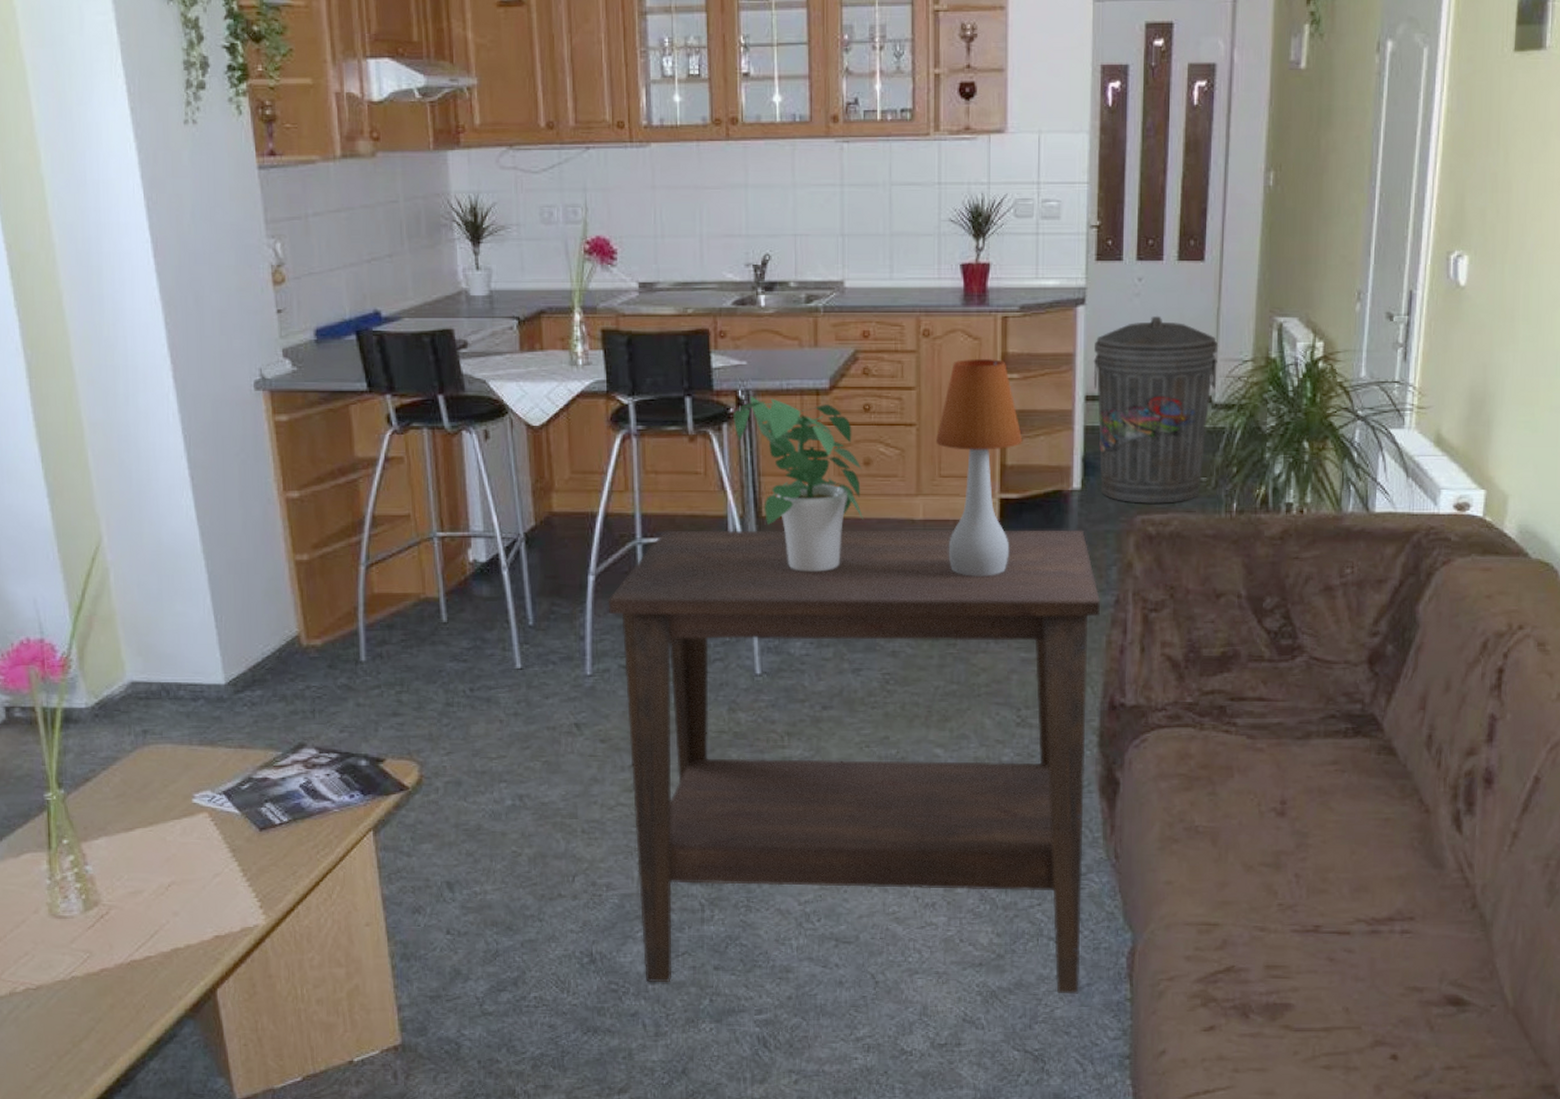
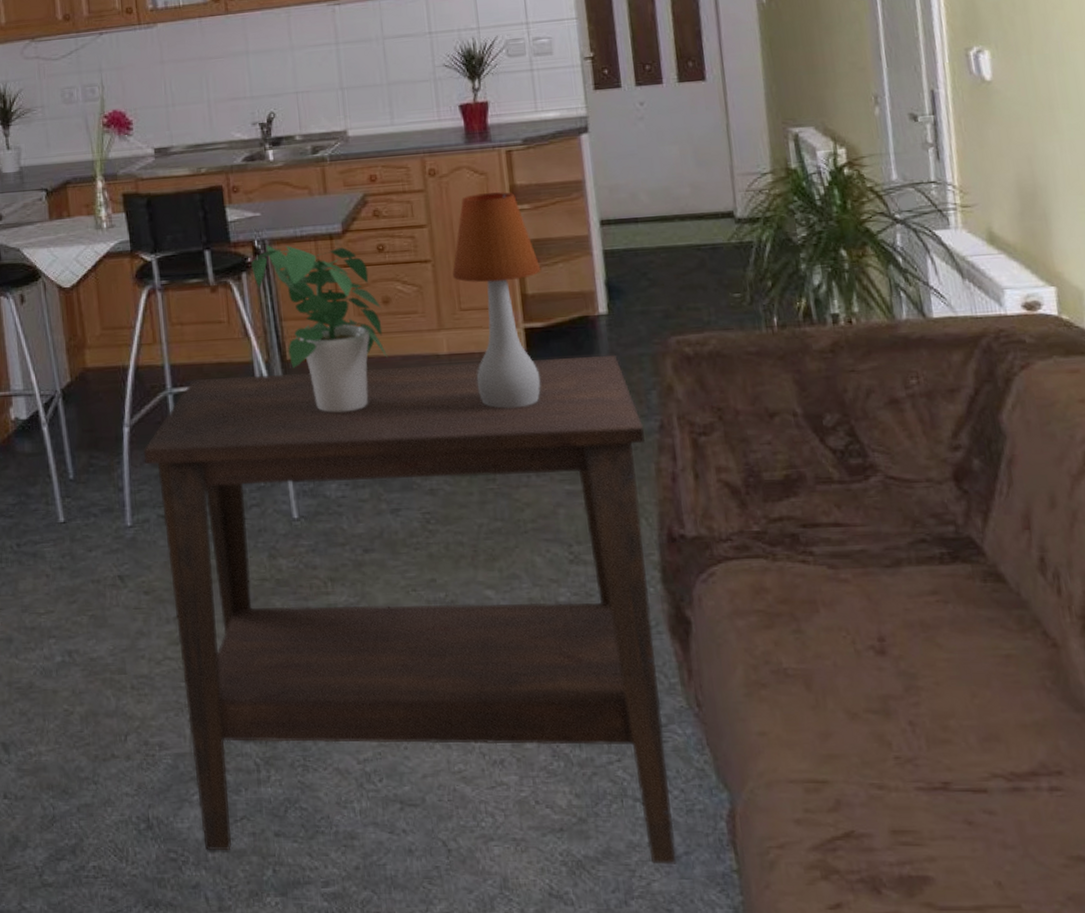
trash can: present [1093,315,1219,504] -> none [603,136,737,324]

